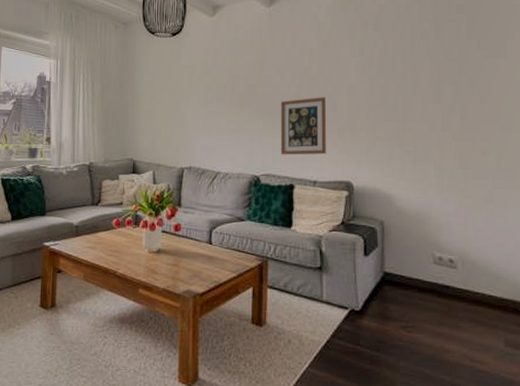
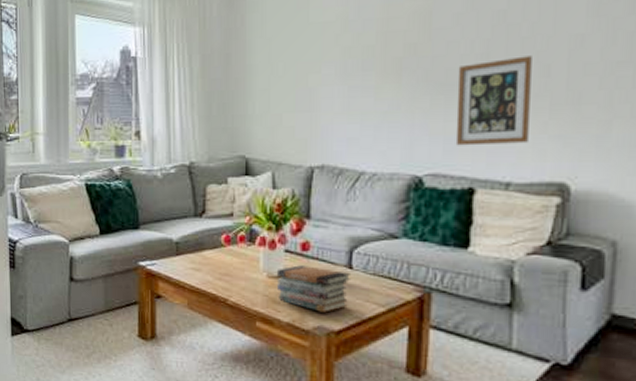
book stack: none [155,242,212,279] -> present [276,265,352,313]

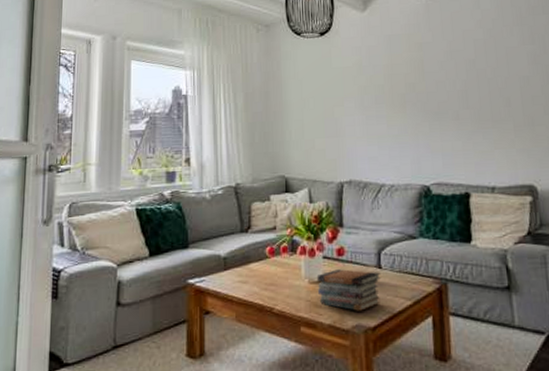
wall art: present [455,56,532,146] -> none [446,91,503,160]

